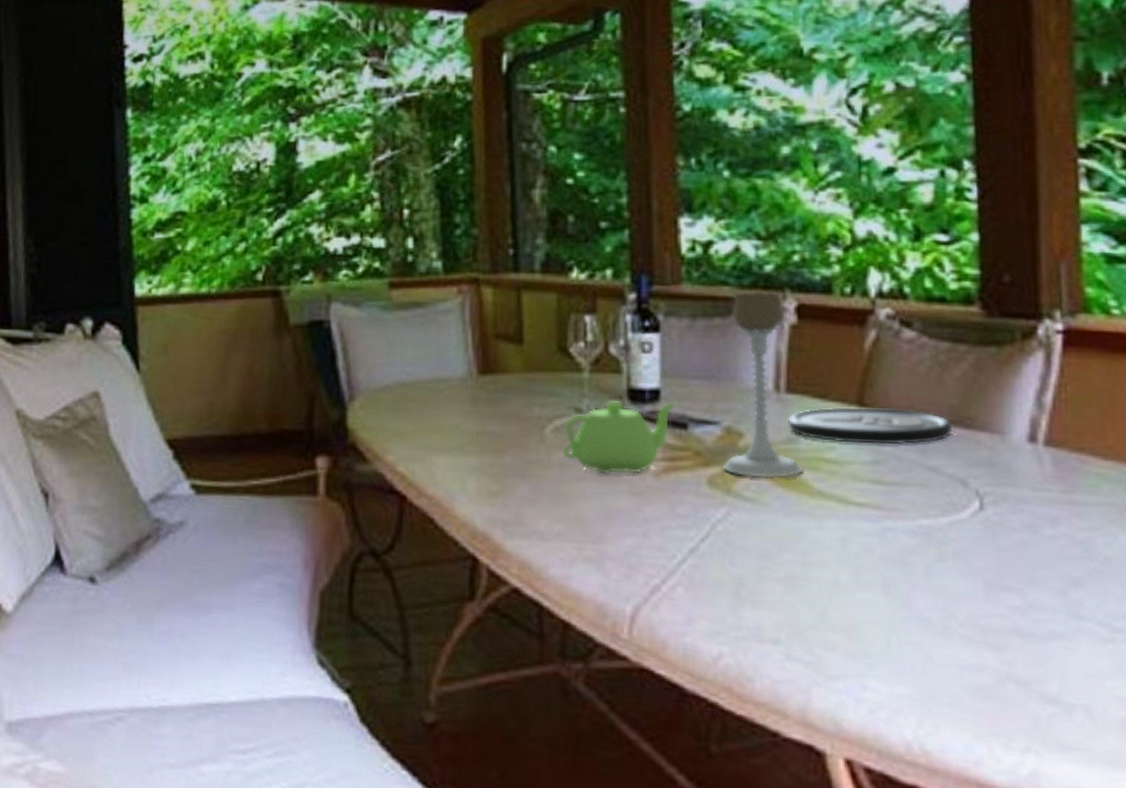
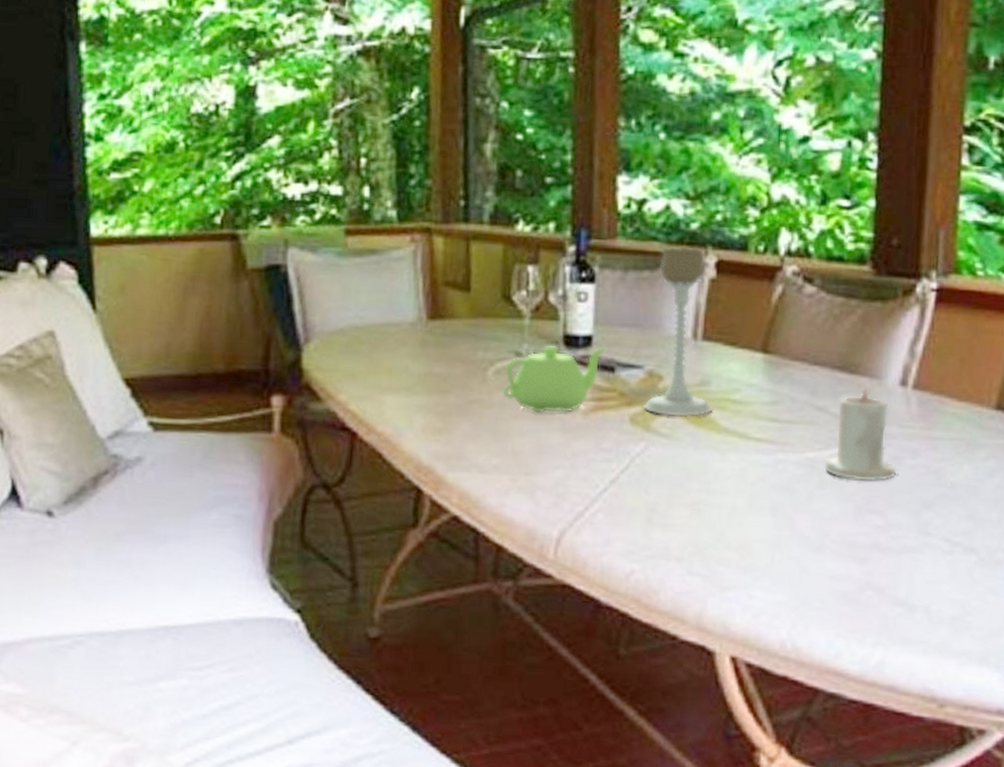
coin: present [788,407,952,445] -> none [702,353,839,388]
candle: none [944,445,1034,554] -> present [826,388,897,482]

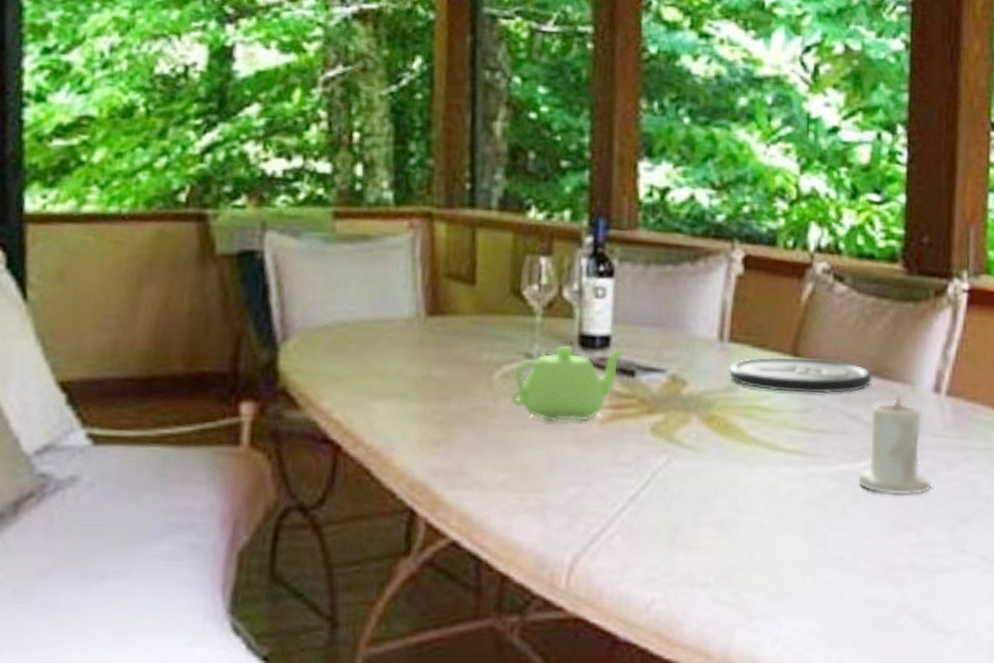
candle holder: present [644,247,712,417] -> none [666,240,739,426]
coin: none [702,353,839,388] -> present [729,356,871,394]

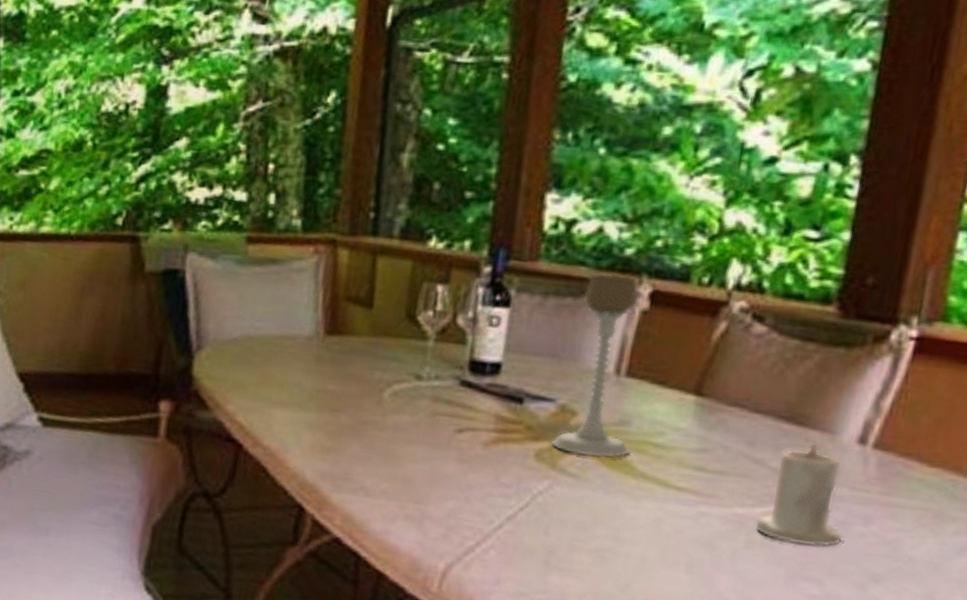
teapot: present [510,345,627,423] -> none [397,369,517,443]
candle holder: none [666,240,739,426] -> present [552,273,638,458]
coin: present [729,356,871,394] -> none [622,394,785,437]

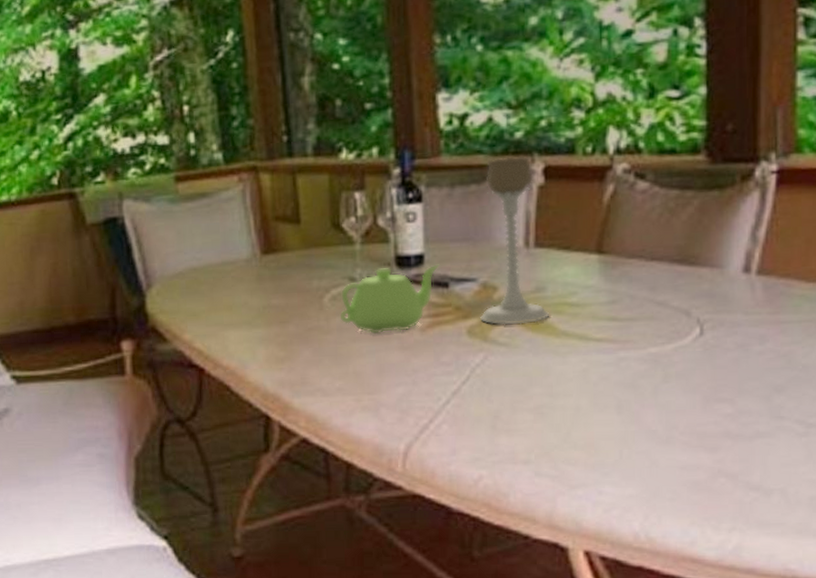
teapot: none [397,369,517,443] -> present [339,264,439,335]
candle: present [756,443,843,547] -> none [670,279,744,371]

